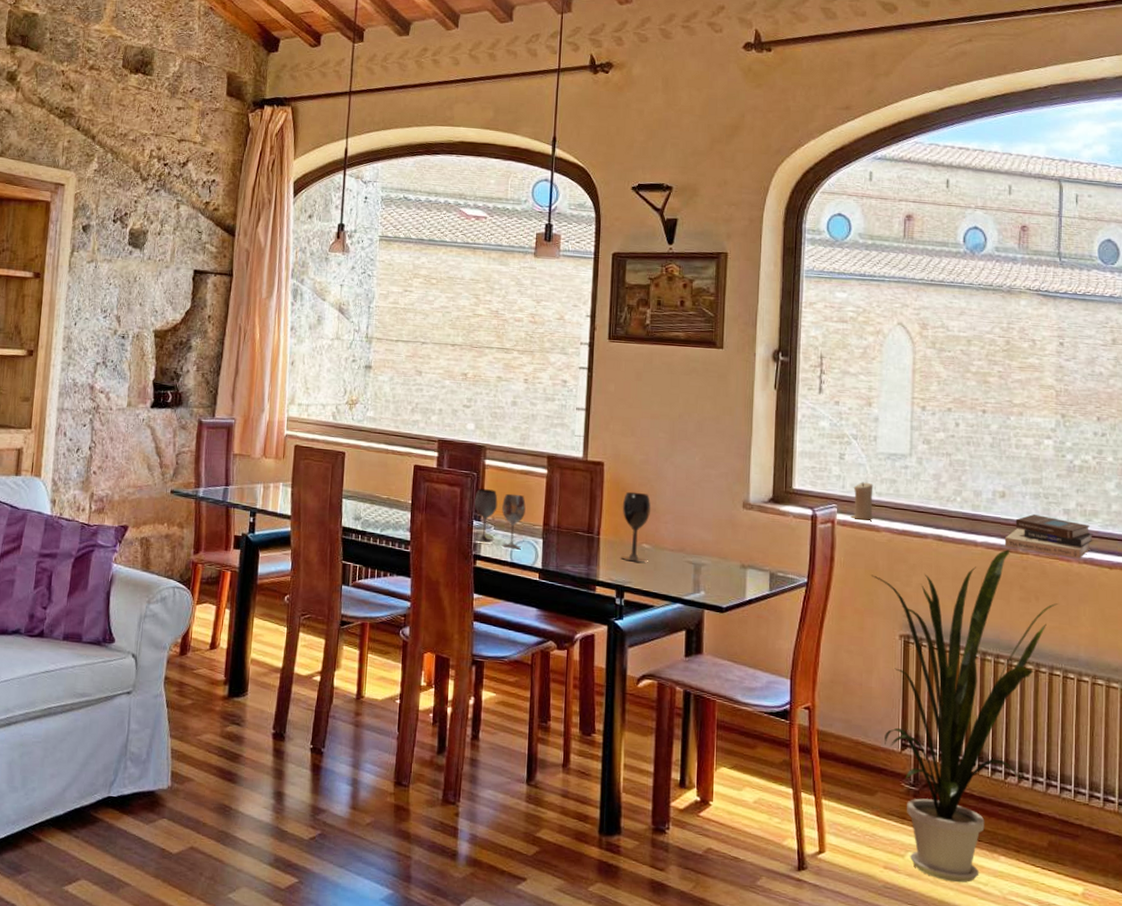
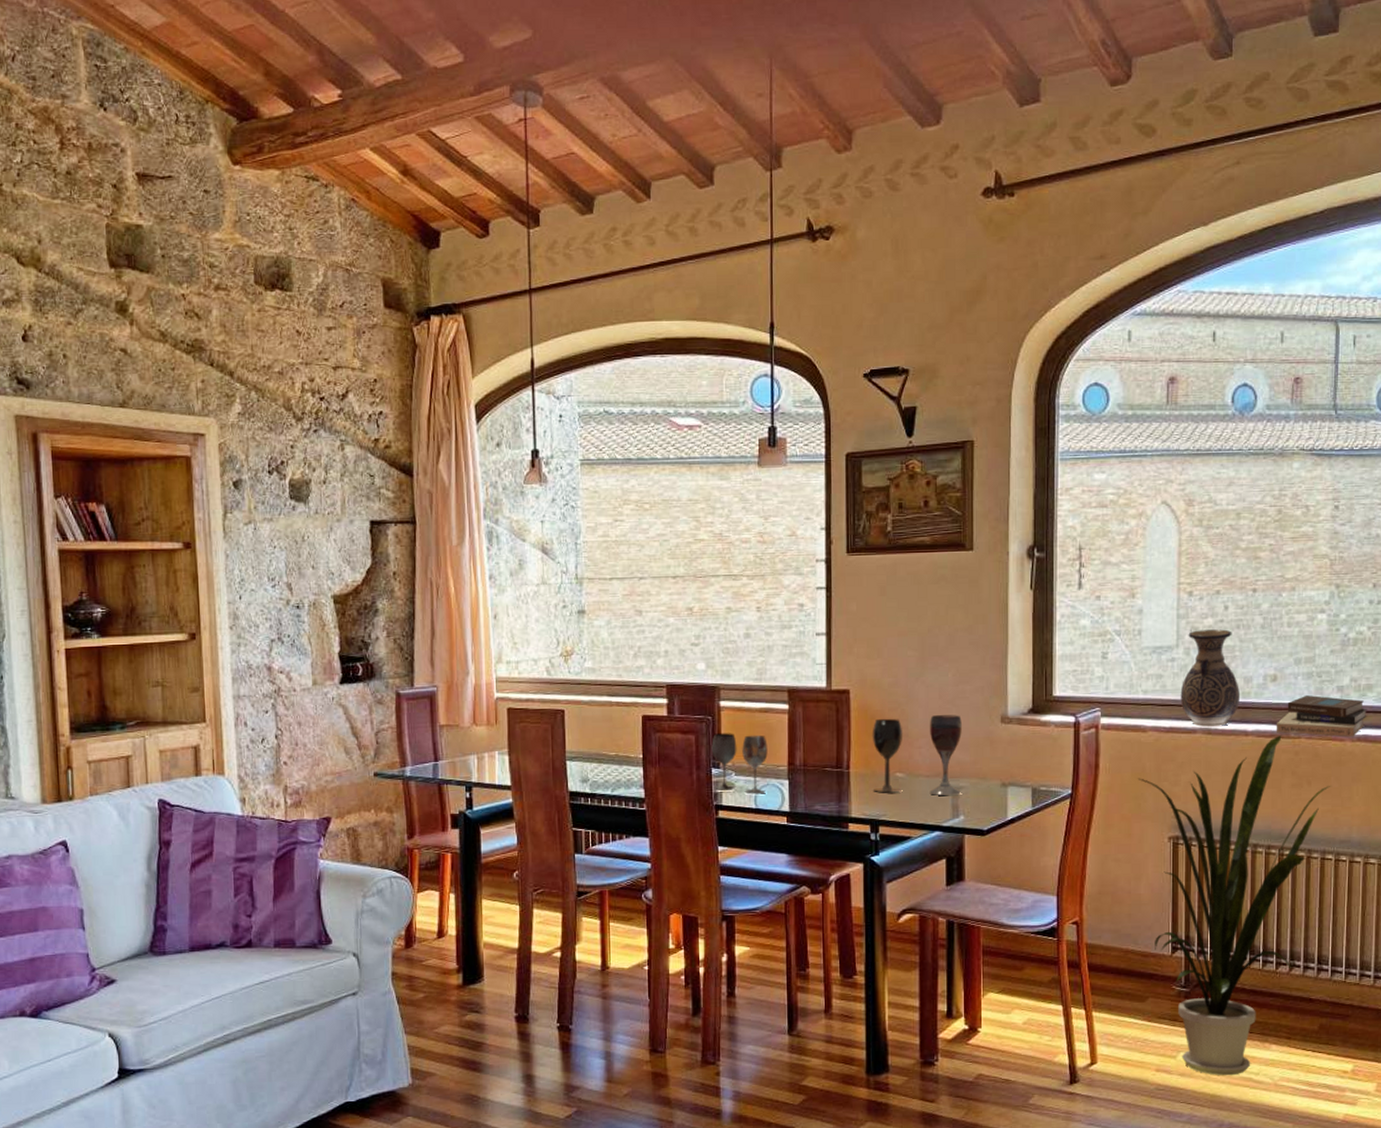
cup: none [673,494,706,571] -> present [929,715,962,795]
candle: present [850,482,873,521] -> none [1115,680,1139,723]
vase: none [913,442,971,535] -> present [1180,629,1241,728]

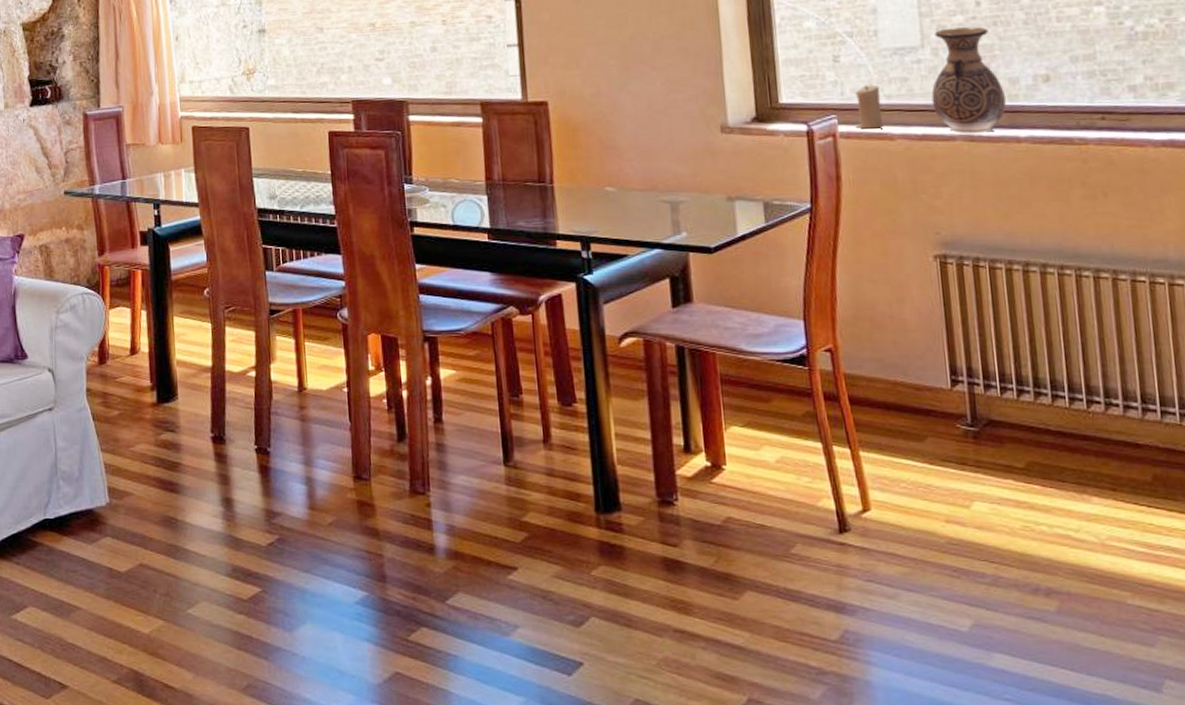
wineglass: present [711,733,768,795] -> none [402,148,463,211]
wine glass: present [872,718,903,793] -> none [575,130,613,208]
cup: present [929,715,962,795] -> none [639,125,681,211]
candle: none [1115,680,1139,723] -> present [854,84,884,130]
house plant: present [1137,736,1331,1076] -> none [889,142,1135,532]
books: present [1276,695,1367,738] -> none [1054,96,1172,143]

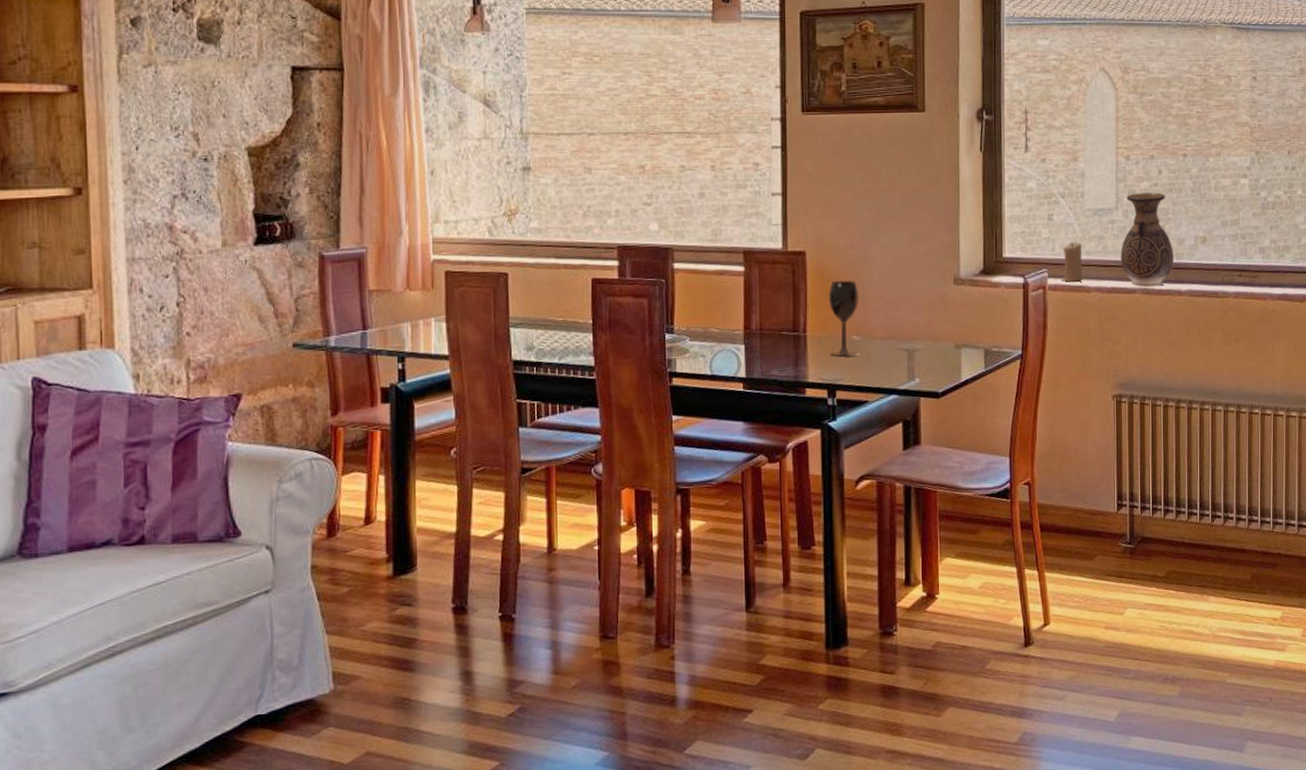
wine glass: none [575,130,613,208] -> present [828,280,860,357]

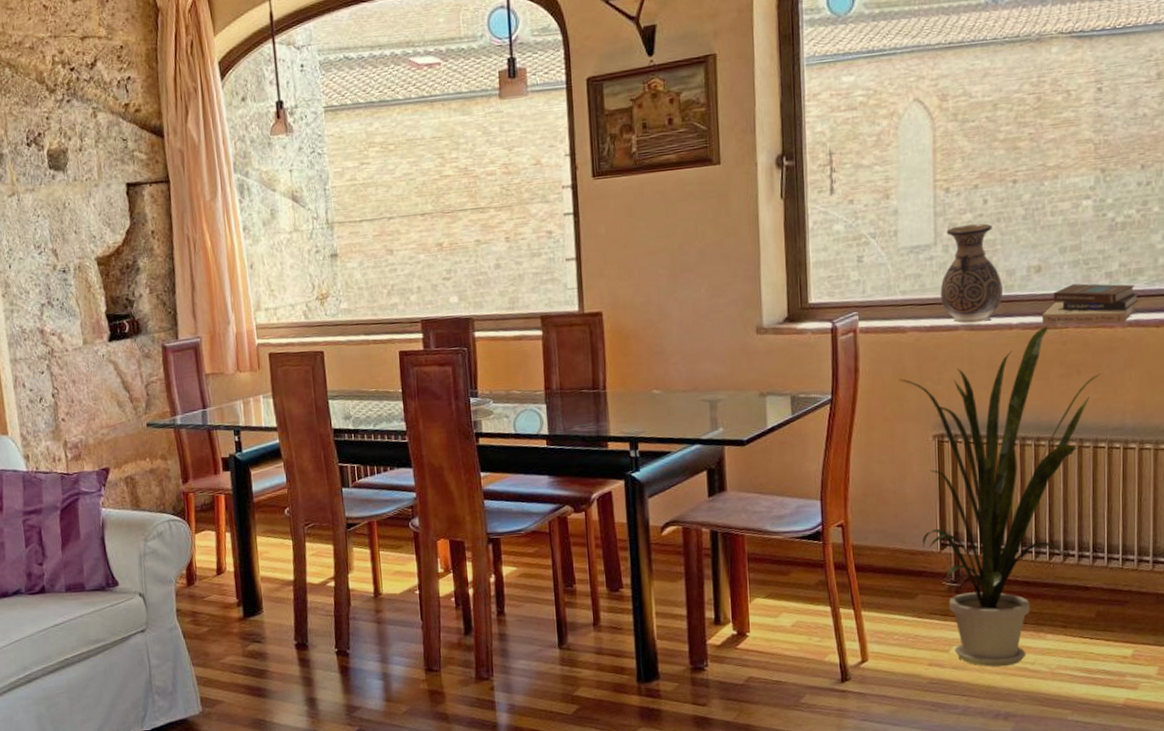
wine glass: present [828,280,860,357] -> none [626,337,659,411]
candle: present [1061,242,1083,283] -> none [873,282,898,325]
house plant: none [1083,295,1256,630] -> present [899,327,1102,667]
books: none [1206,256,1286,296] -> present [1041,283,1138,325]

